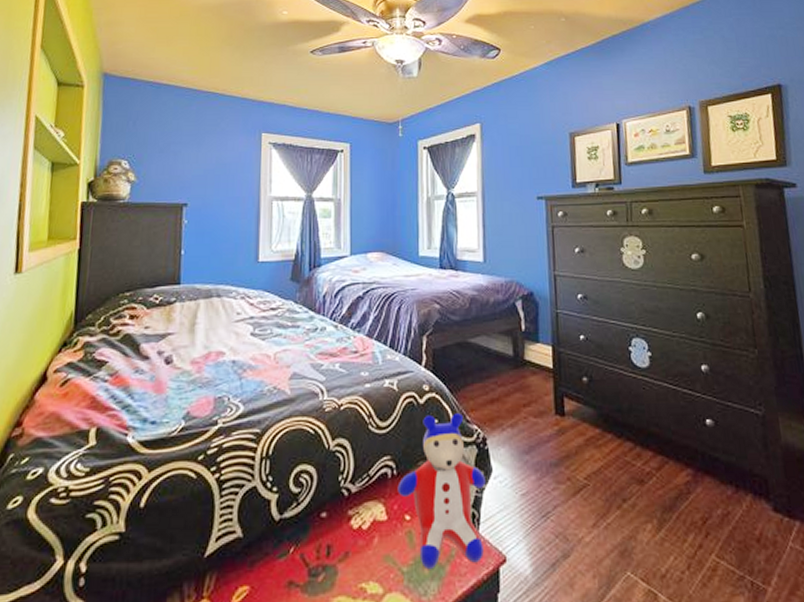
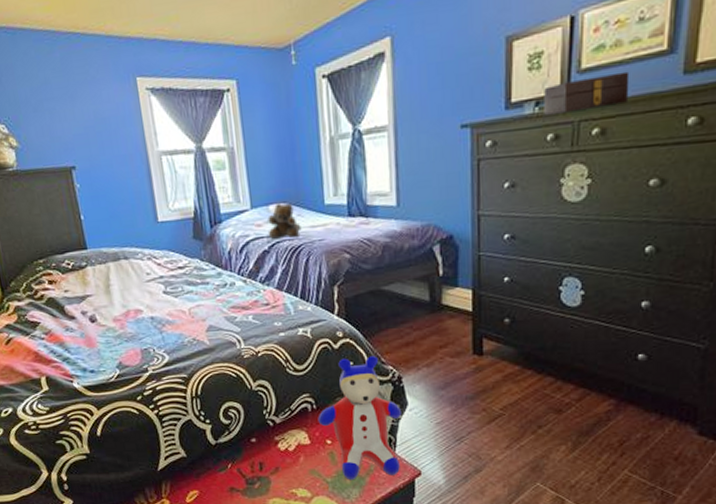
teddy bear: none [364,252,396,286] -> present [267,203,302,239]
jewelry box: none [601,167,667,195] -> present [544,71,630,115]

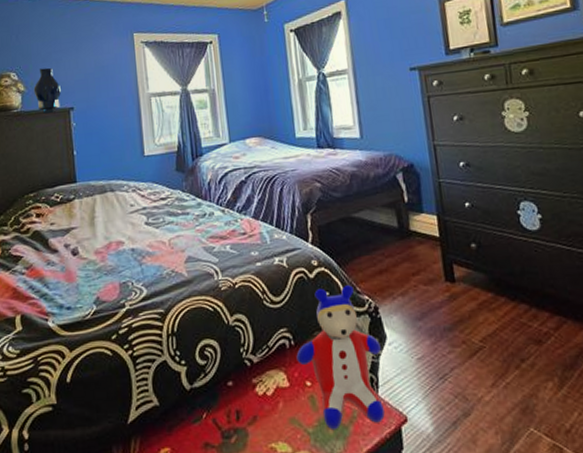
vase: none [27,119,60,173] -> present [33,67,62,114]
teddy bear: present [267,203,302,239] -> none [244,137,276,170]
jewelry box: present [544,71,630,115] -> none [476,24,548,59]

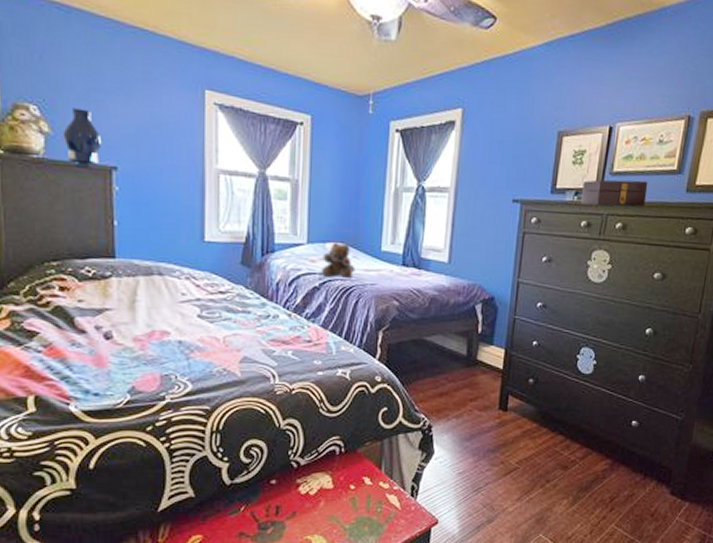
teddy bear: none [244,137,276,170] -> present [320,243,355,279]
stuffed animal: present [296,285,385,431] -> none [344,403,427,528]
jewelry box: none [476,24,548,59] -> present [581,179,648,207]

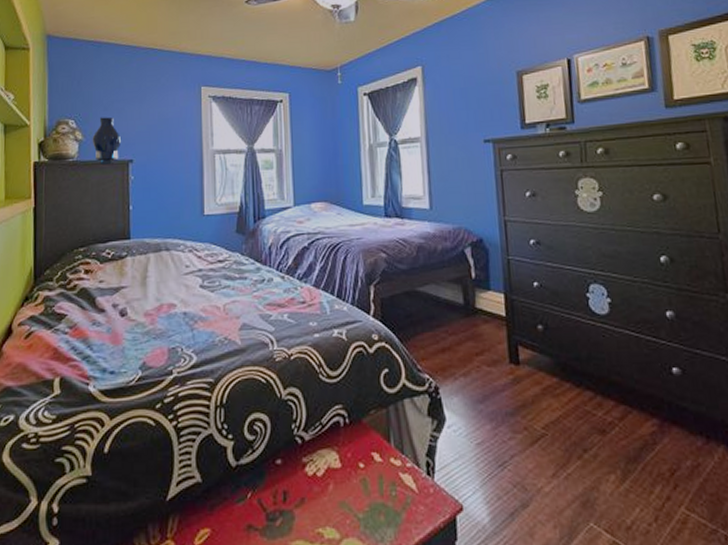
teddy bear: present [320,243,355,279] -> none [308,202,341,236]
jewelry box: present [581,179,648,207] -> none [552,103,625,135]

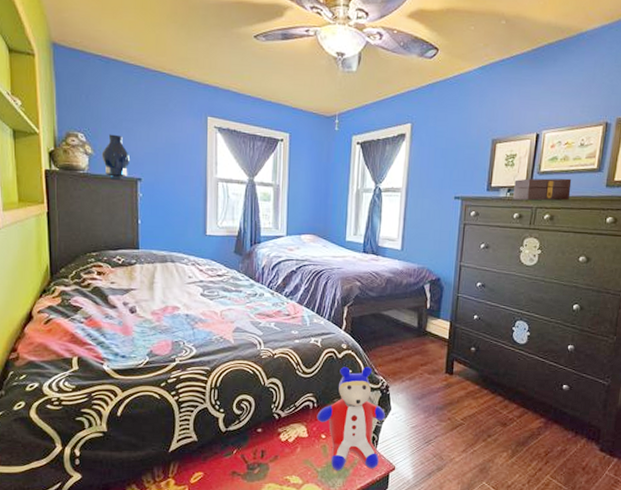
stuffed animal: none [350,362,440,517] -> present [317,366,385,471]
jewelry box: none [552,103,625,135] -> present [513,178,572,201]

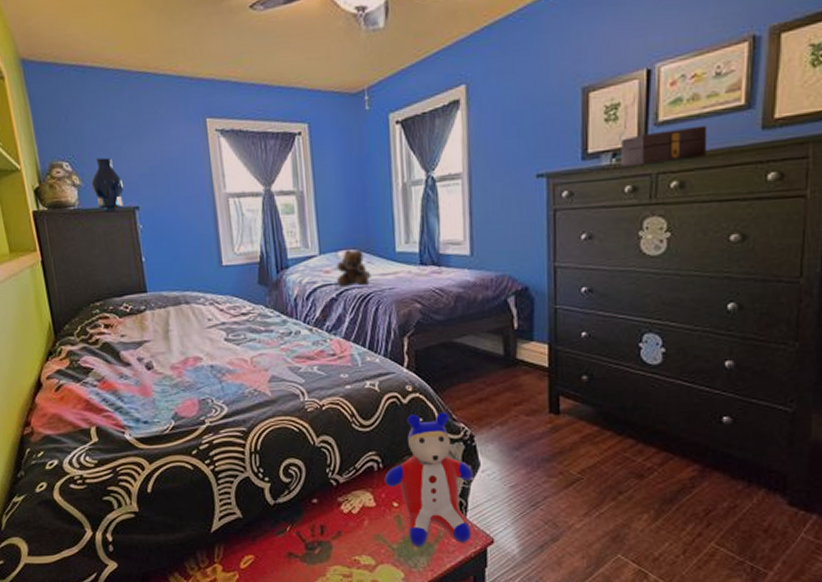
teddy bear: none [297,235,325,264] -> present [336,250,371,287]

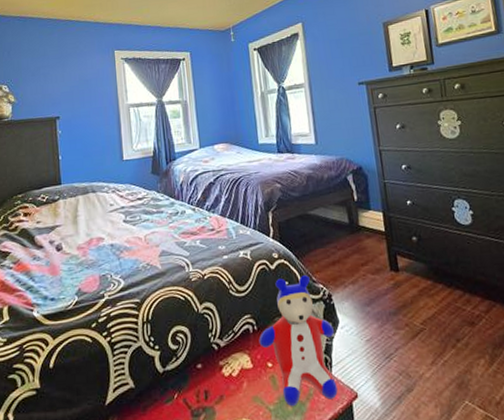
vase: present [91,157,124,212] -> none [23,81,49,122]
teddy bear: present [336,250,371,287] -> none [213,143,241,173]
jewelry box: present [621,125,708,167] -> none [415,45,477,75]

